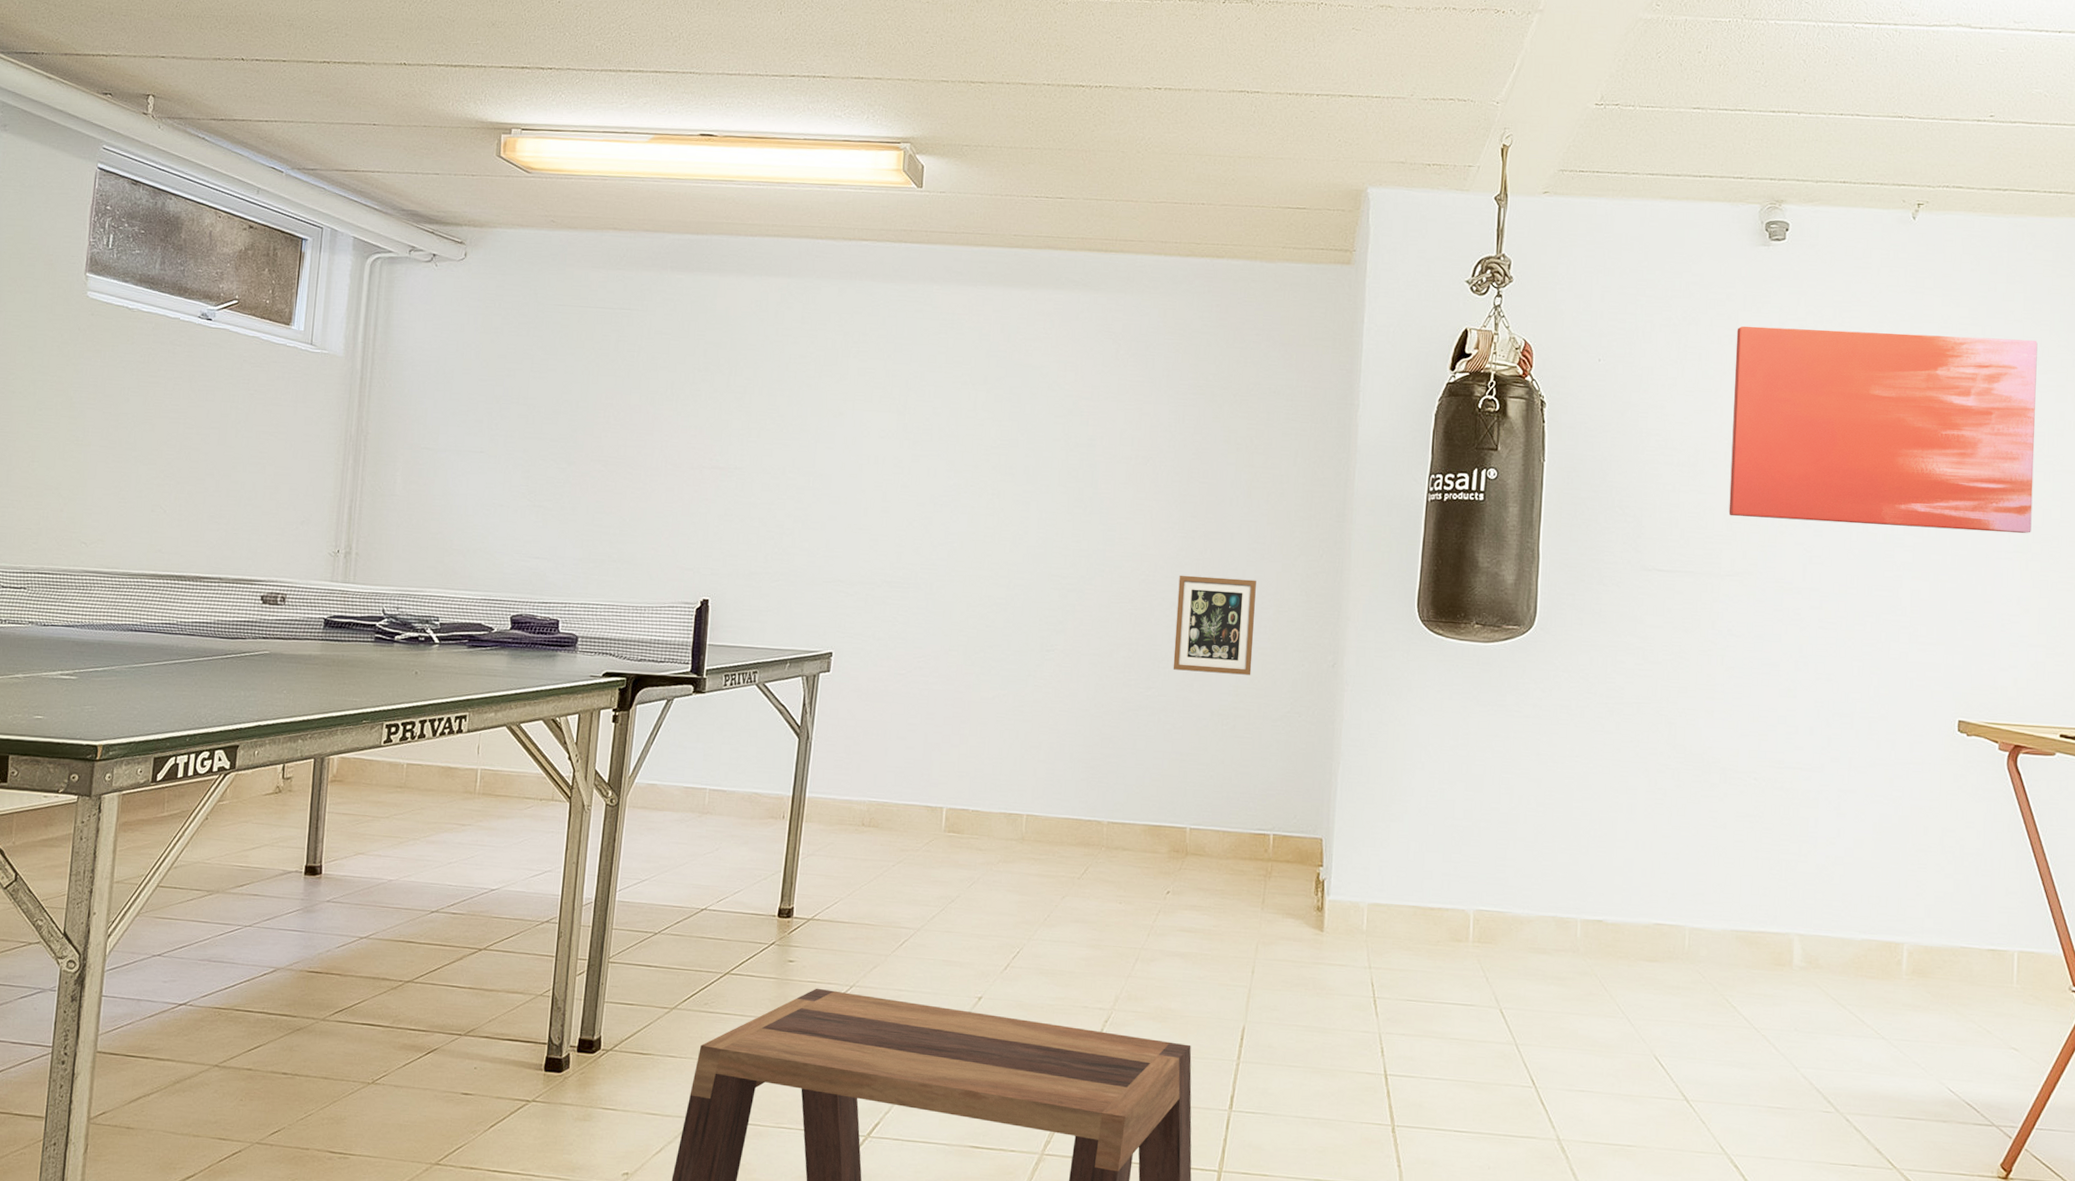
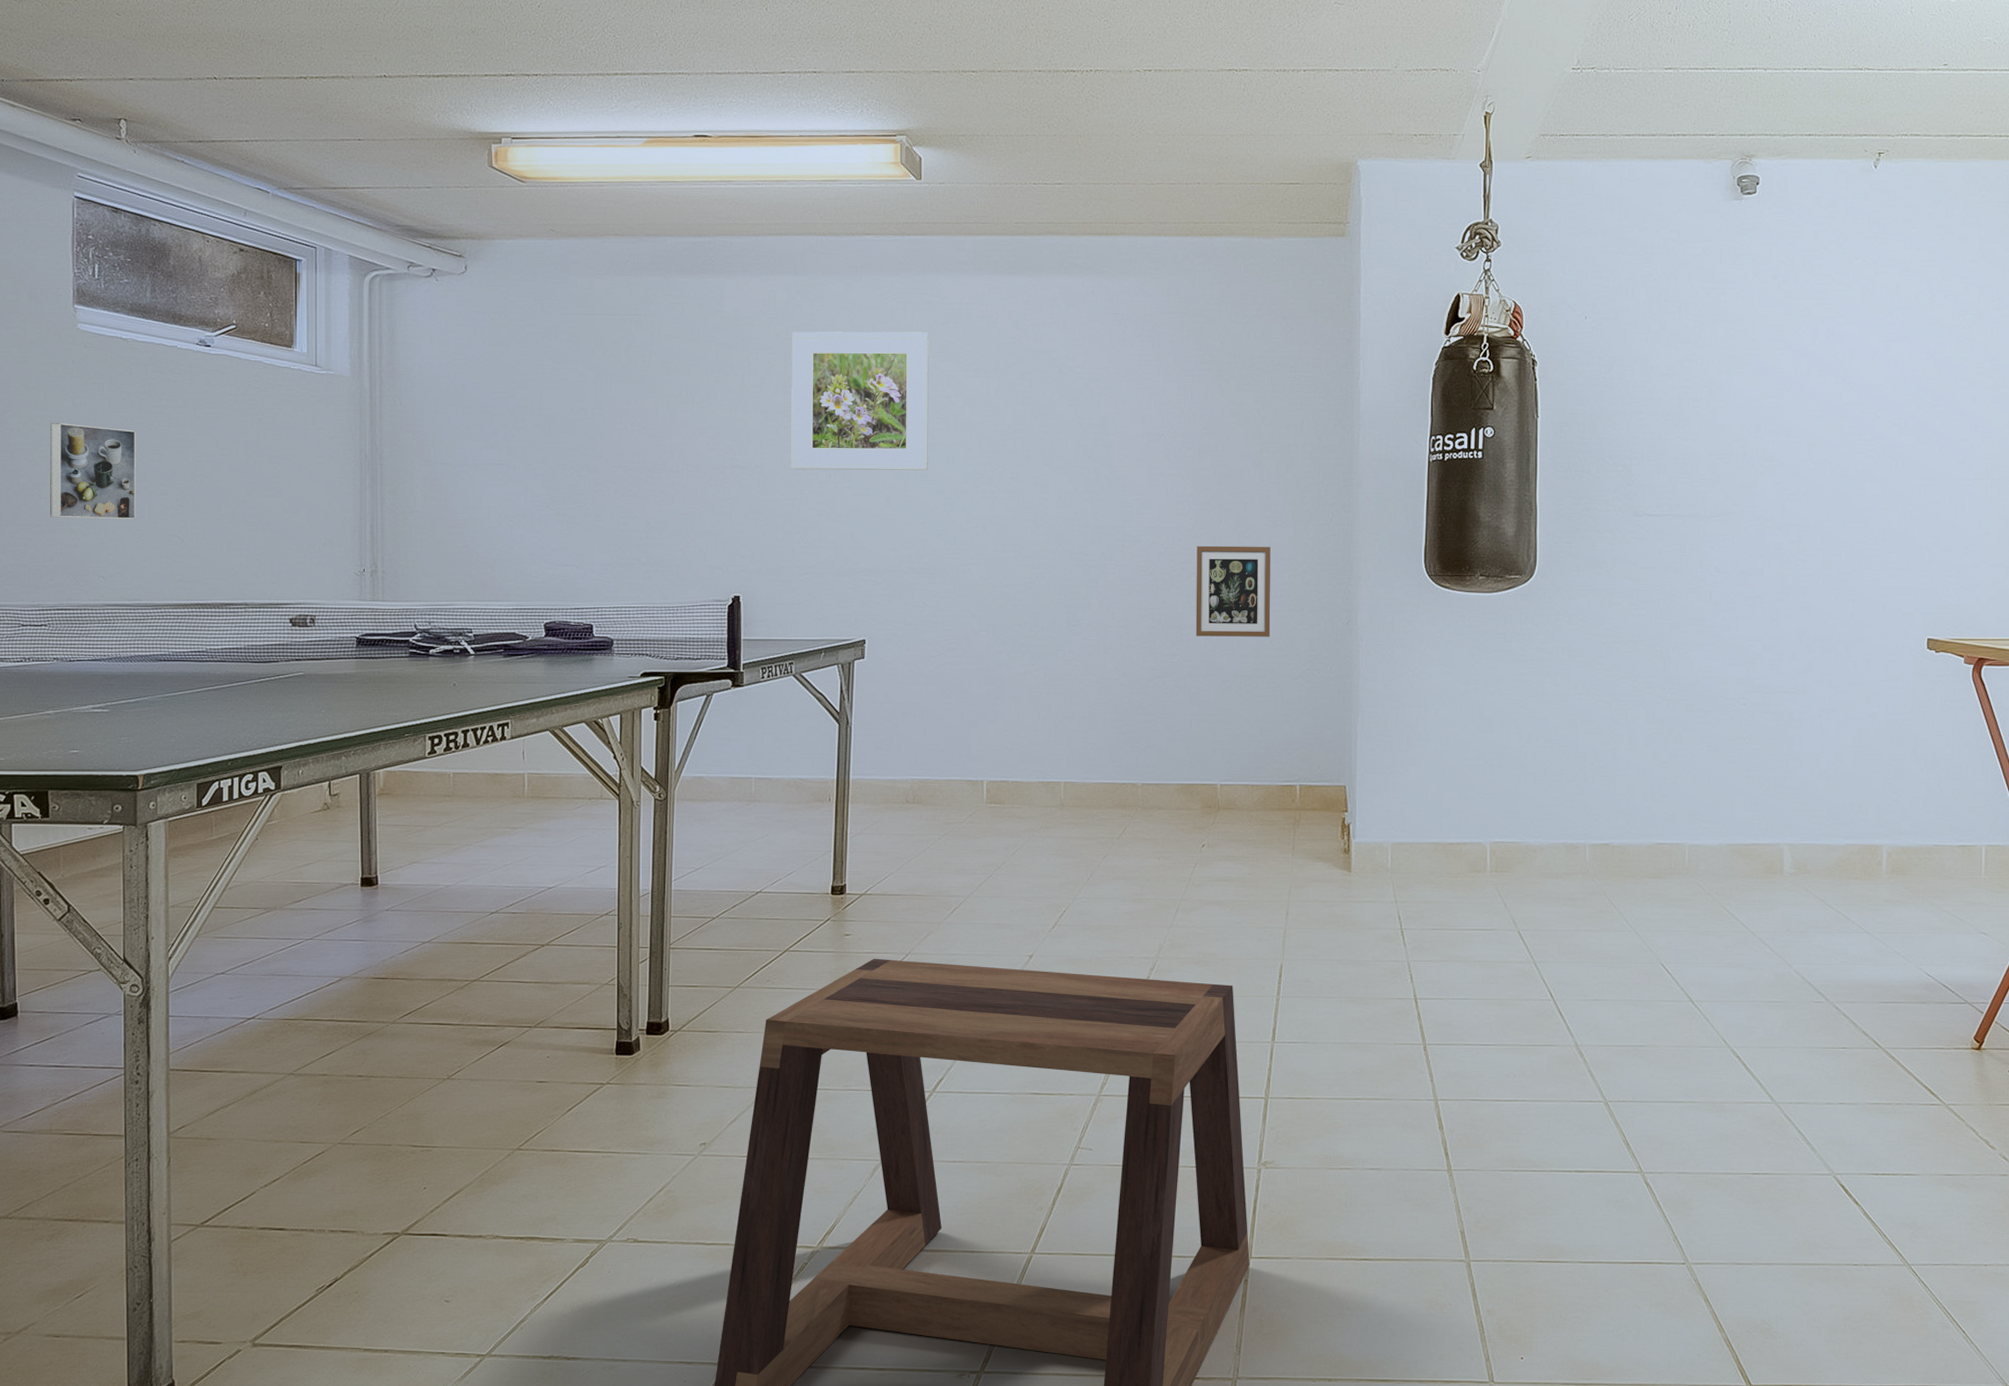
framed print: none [41,387,132,488] -> present [50,423,136,520]
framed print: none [770,334,919,482] -> present [791,331,929,471]
wall art: present [1728,326,2038,534] -> none [1712,278,1992,462]

